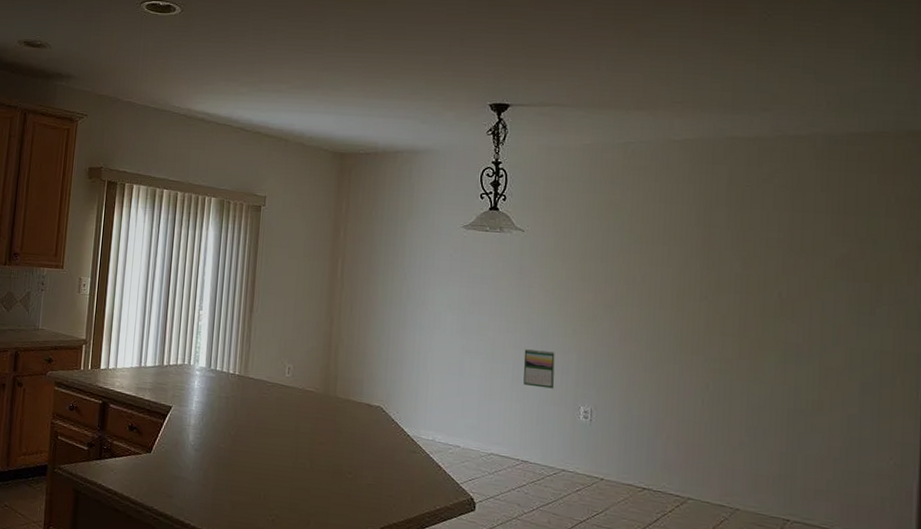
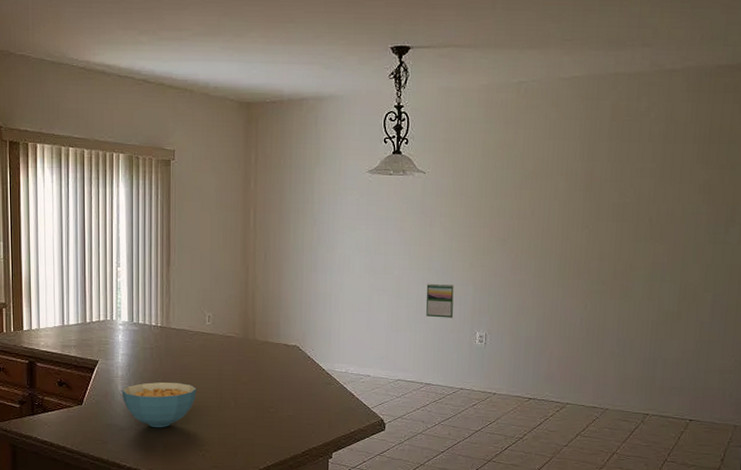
cereal bowl: none [192,434,271,486] -> present [122,382,197,428]

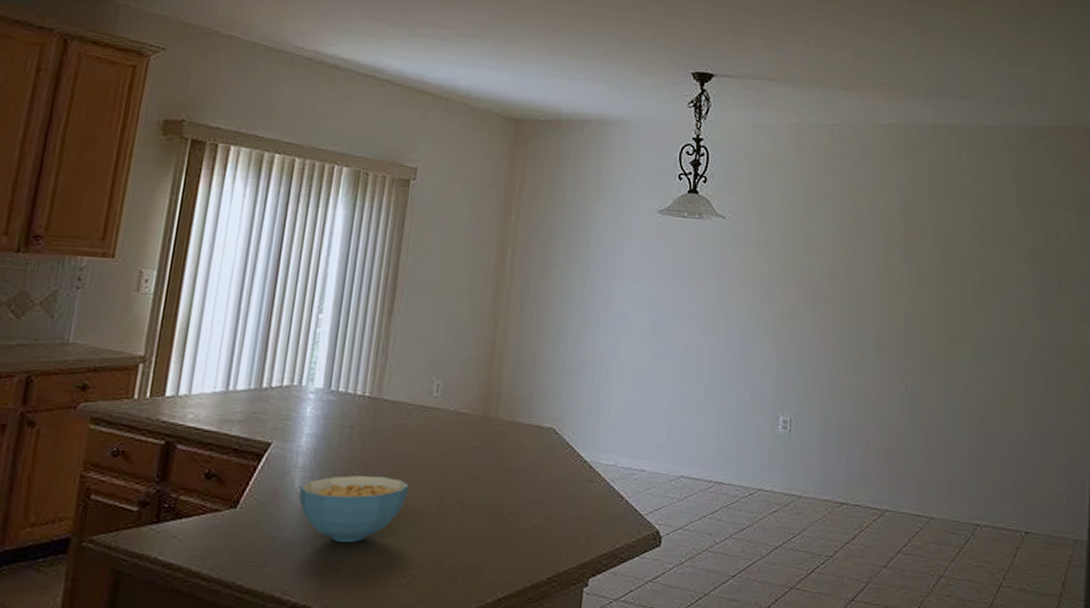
calendar: present [426,283,454,318] -> none [719,351,755,397]

